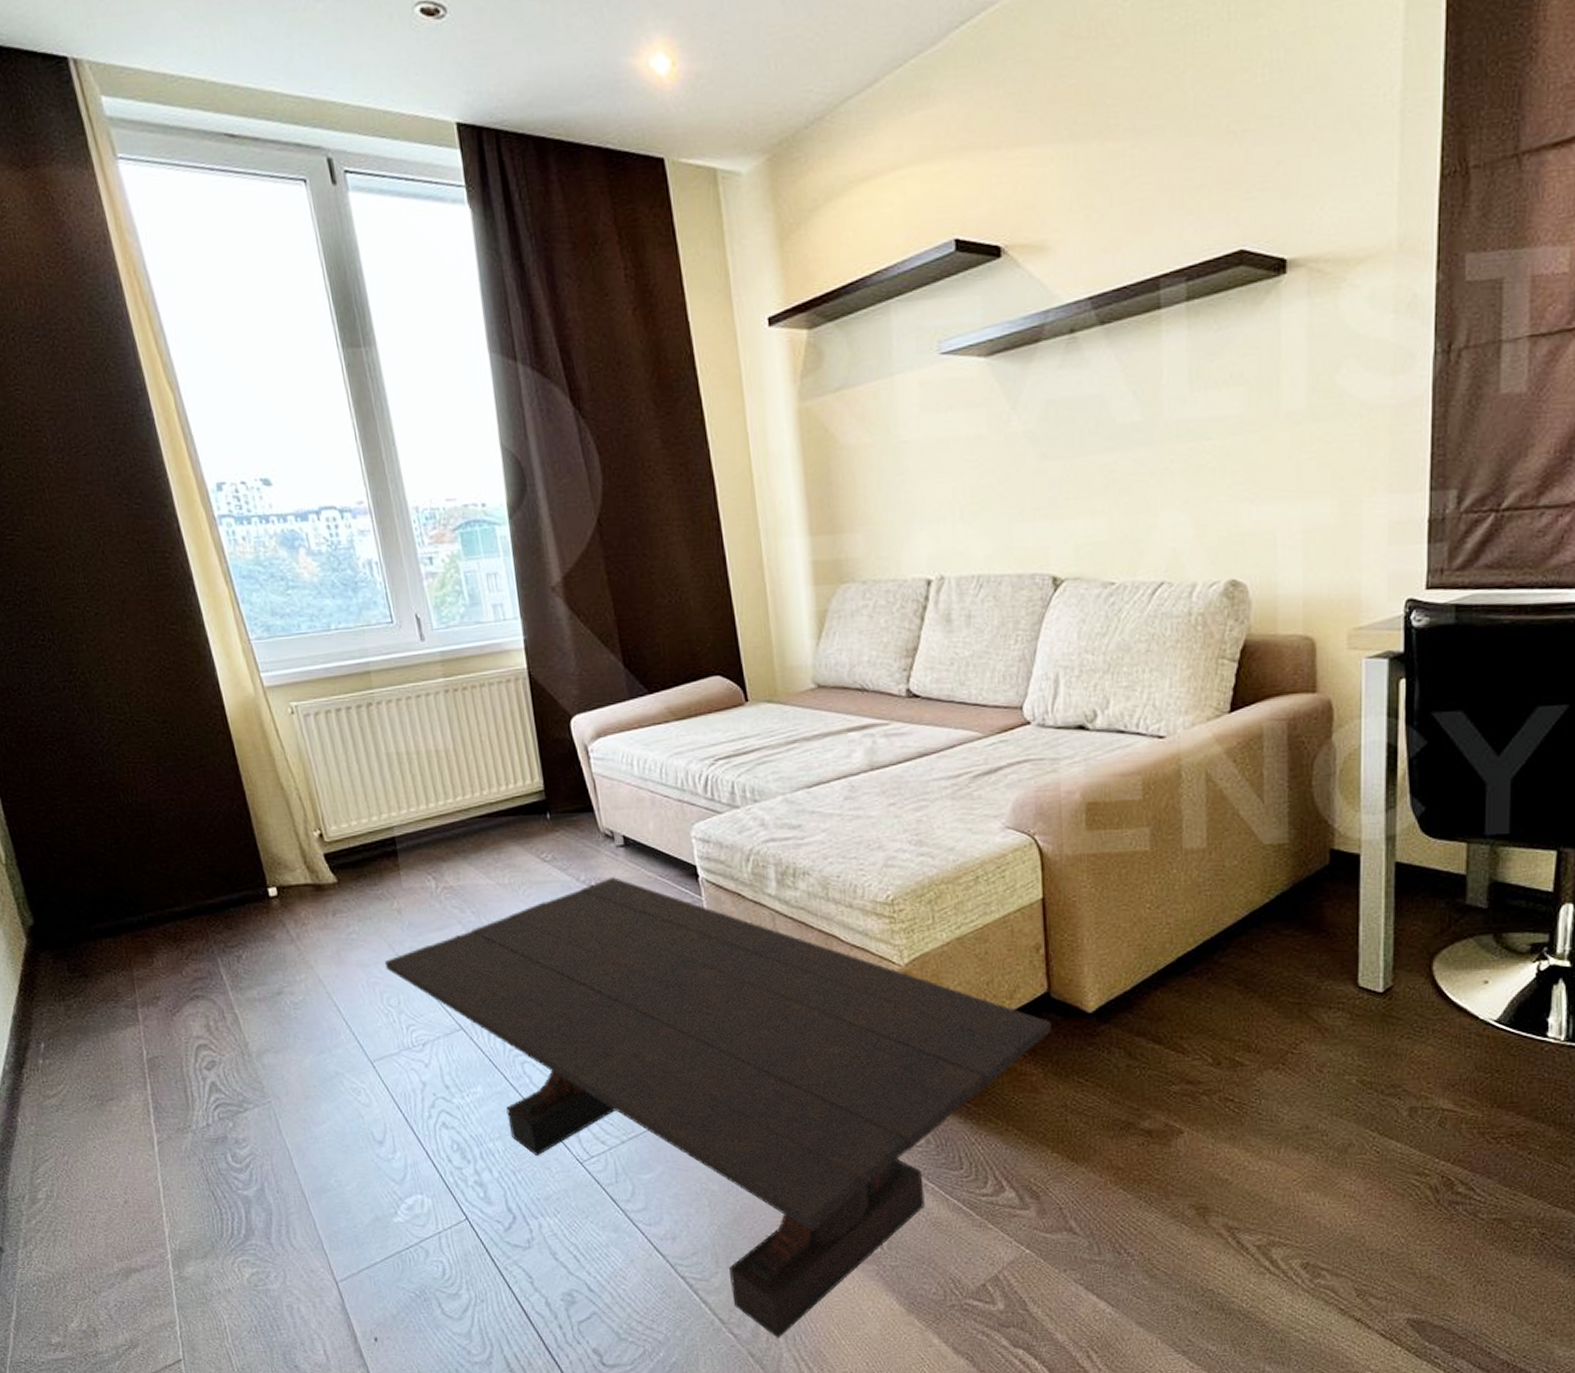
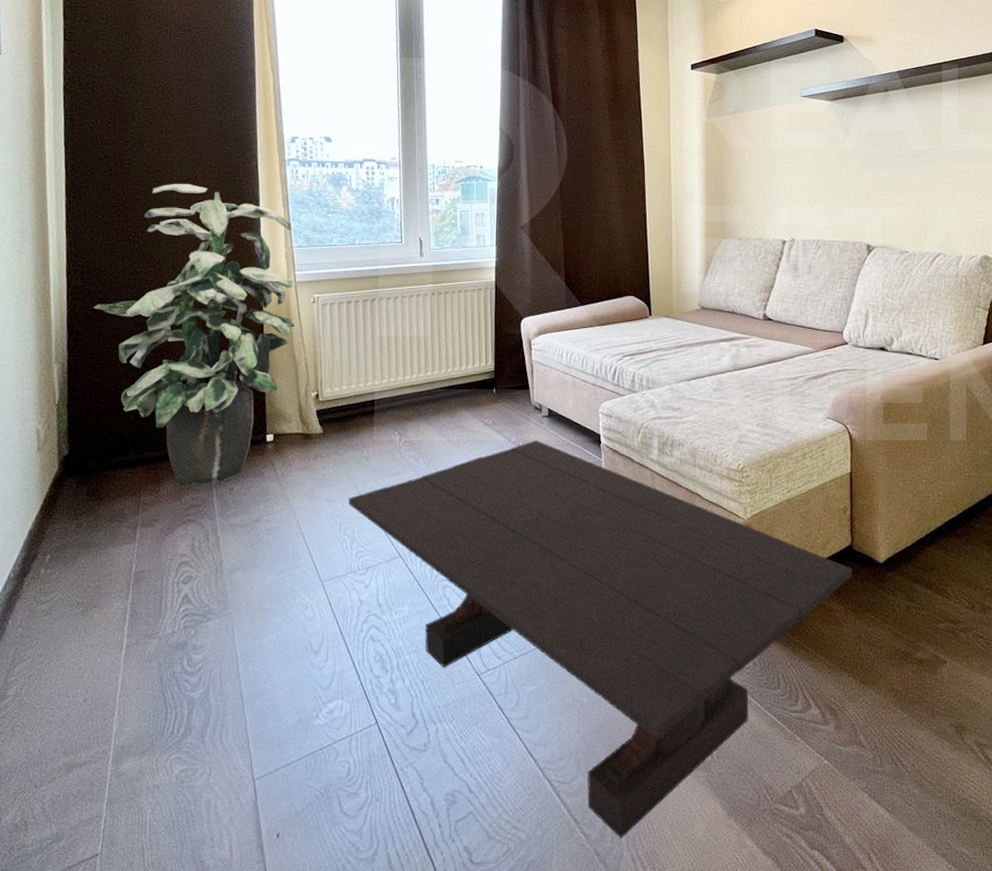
indoor plant: none [16,562,275,955] -> present [93,184,295,486]

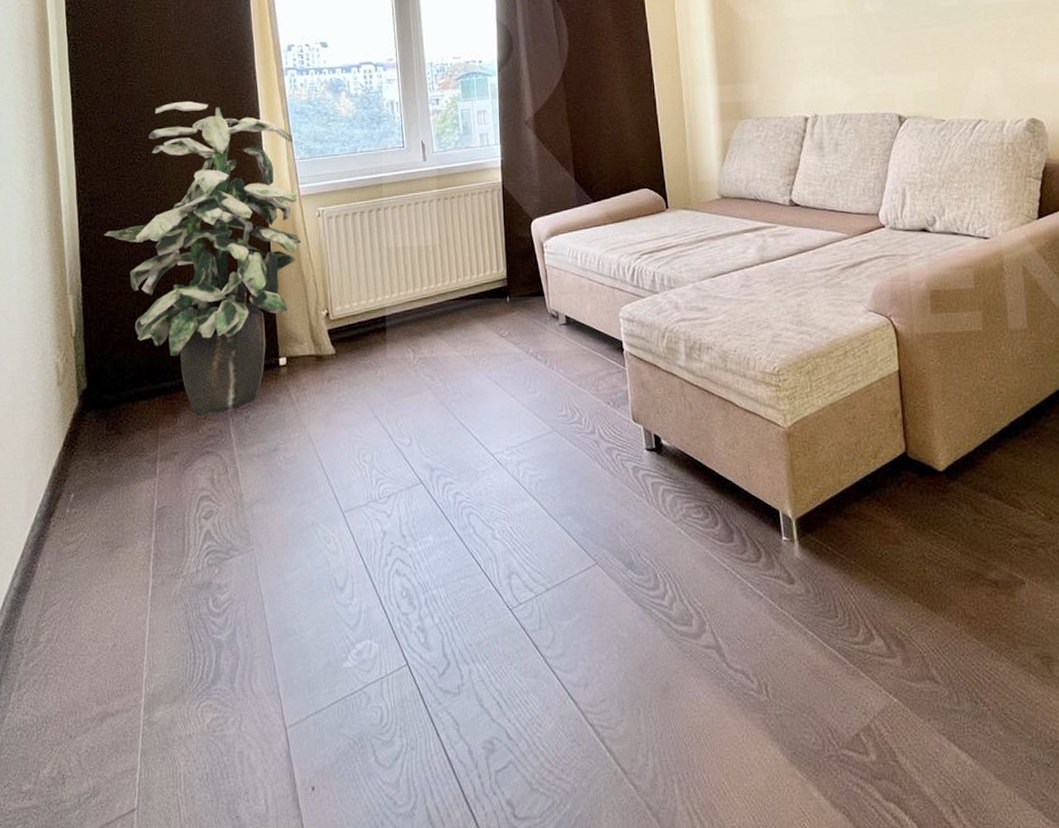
coffee table: present [348,440,852,838] -> none [364,350,910,790]

